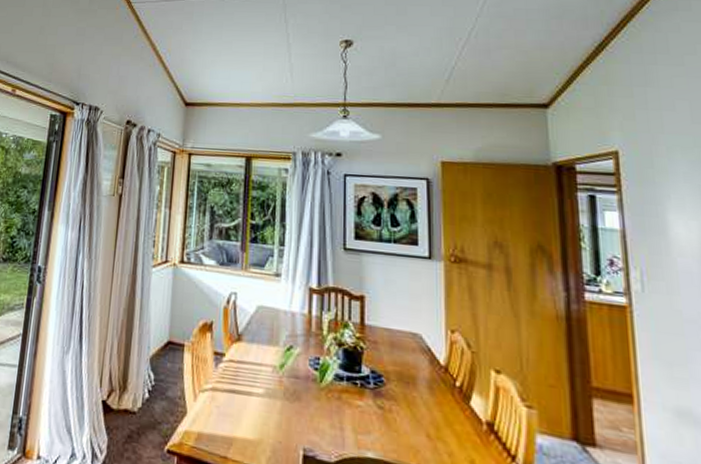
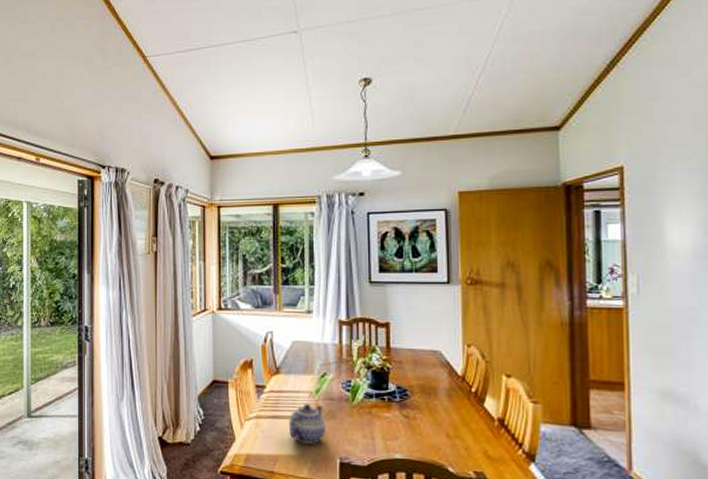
teapot: none [246,378,290,430] -> present [288,403,327,445]

